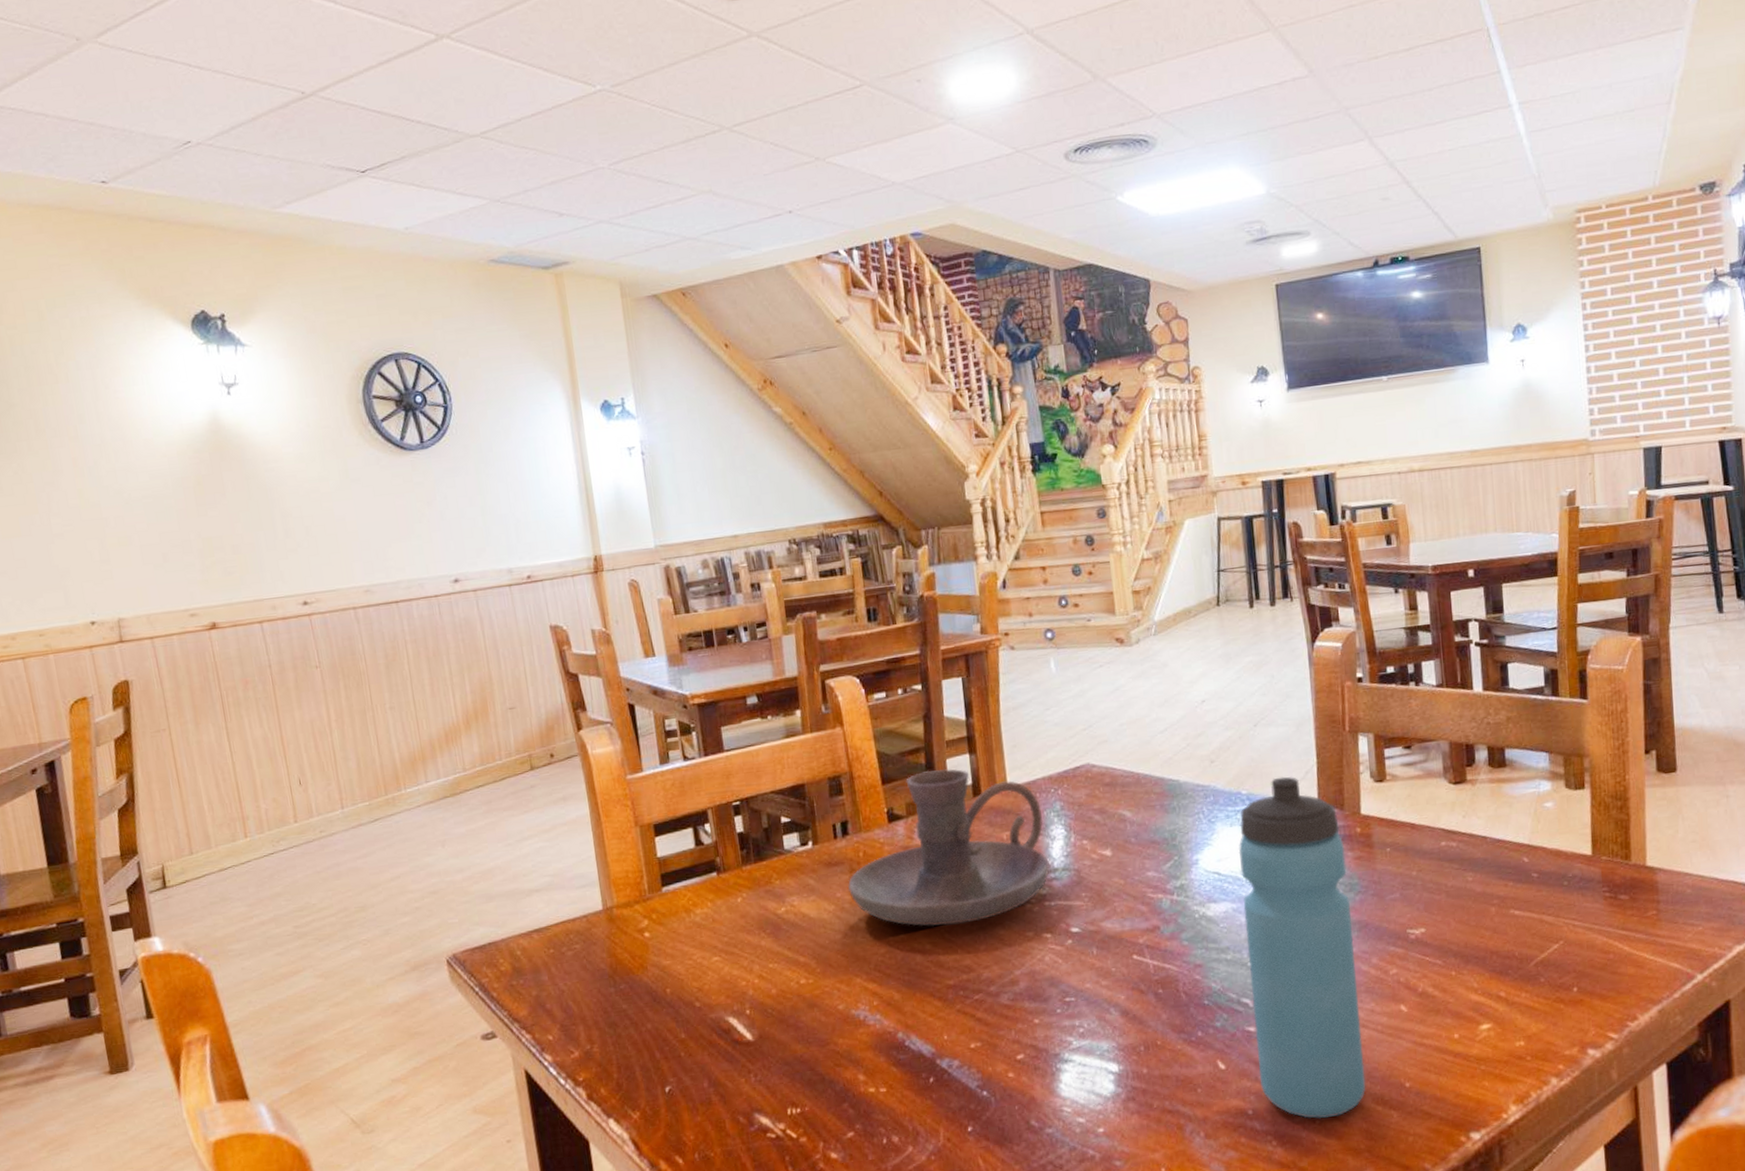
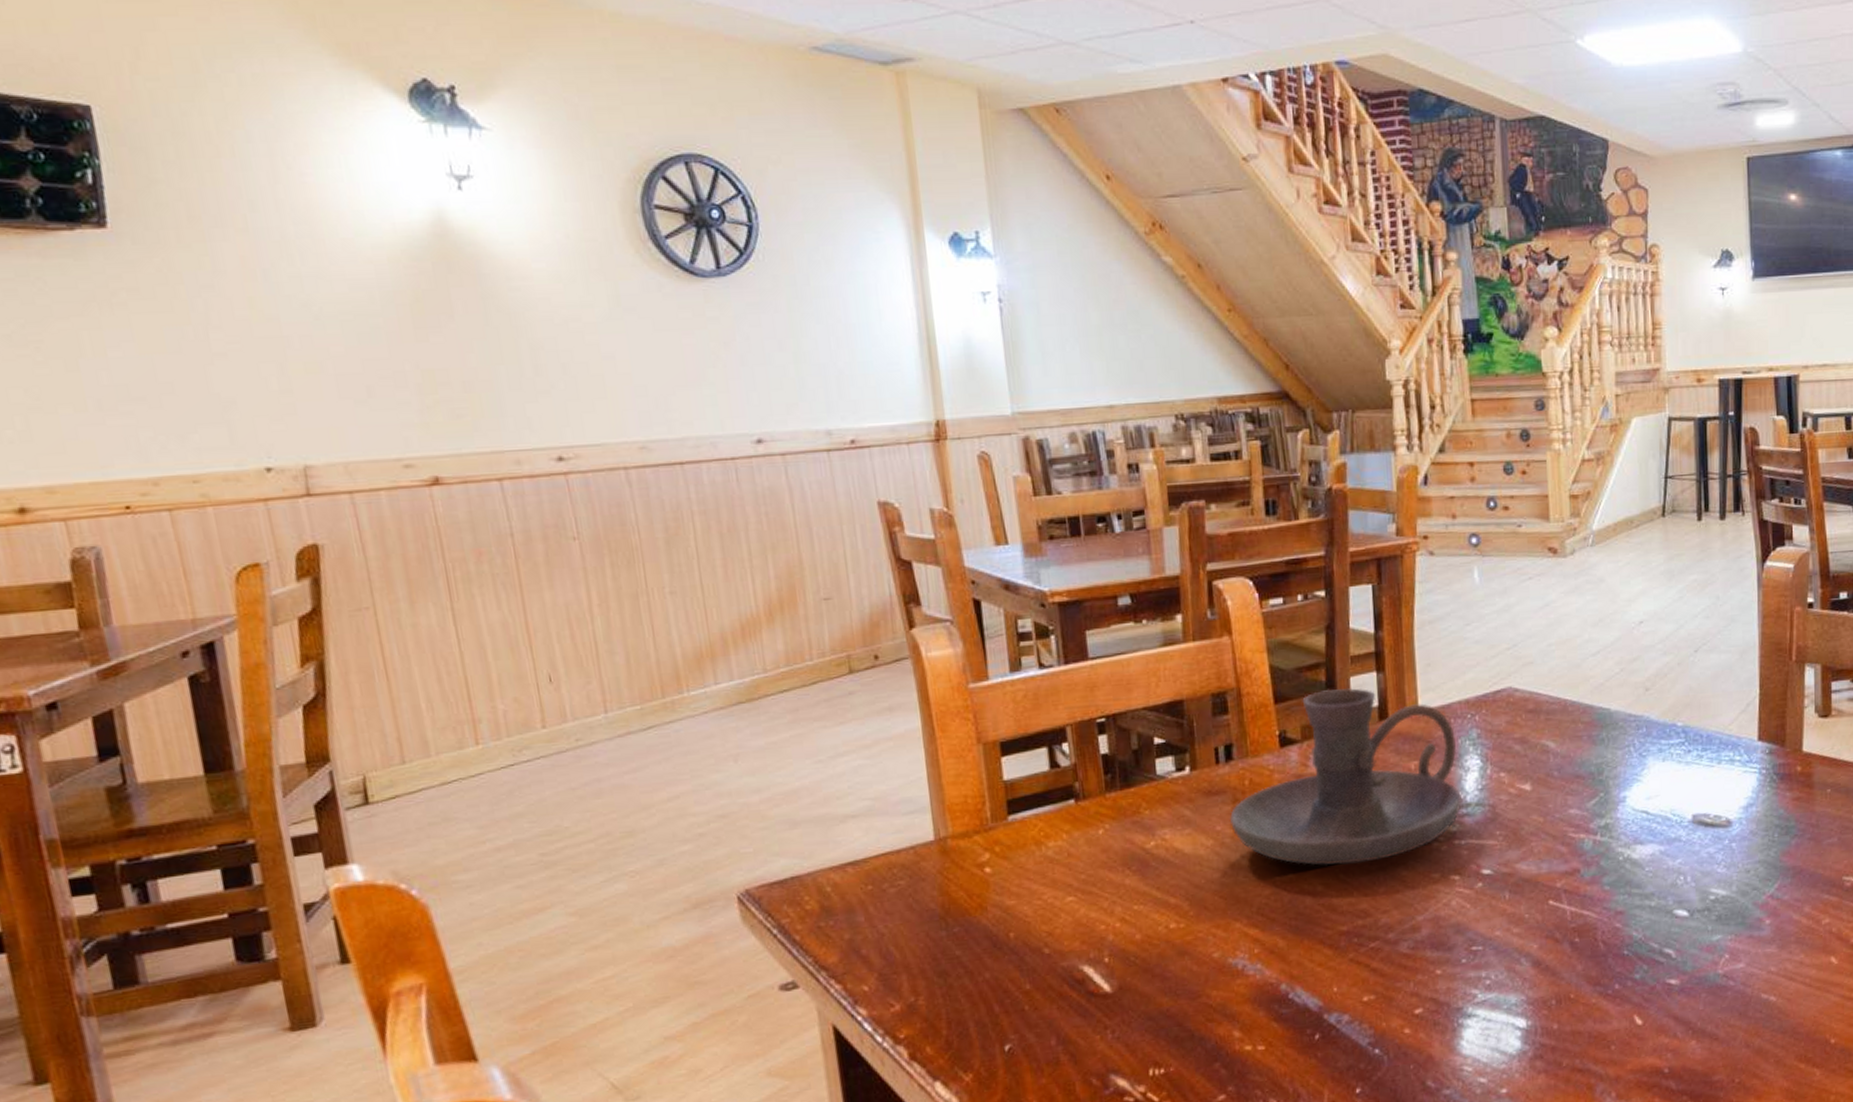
water bottle: present [1238,776,1366,1119] -> none [1669,708,1790,1078]

